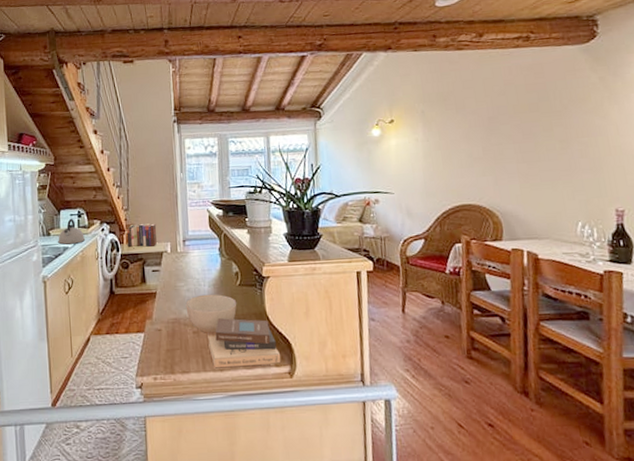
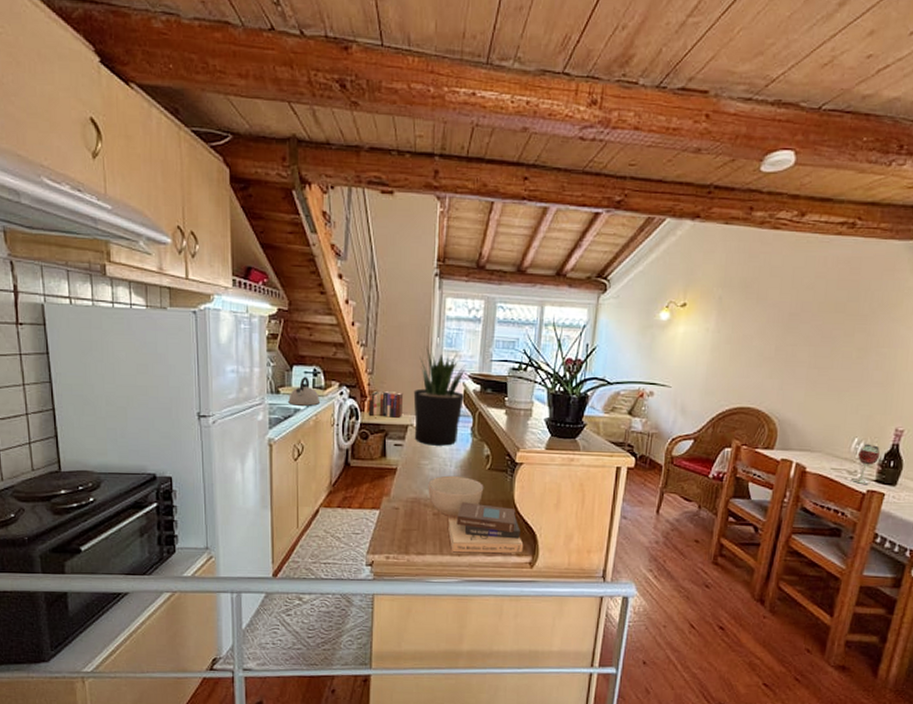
planter: none [165,181,210,268] -> present [413,346,466,446]
wineglass: none [585,226,608,266] -> present [852,443,881,485]

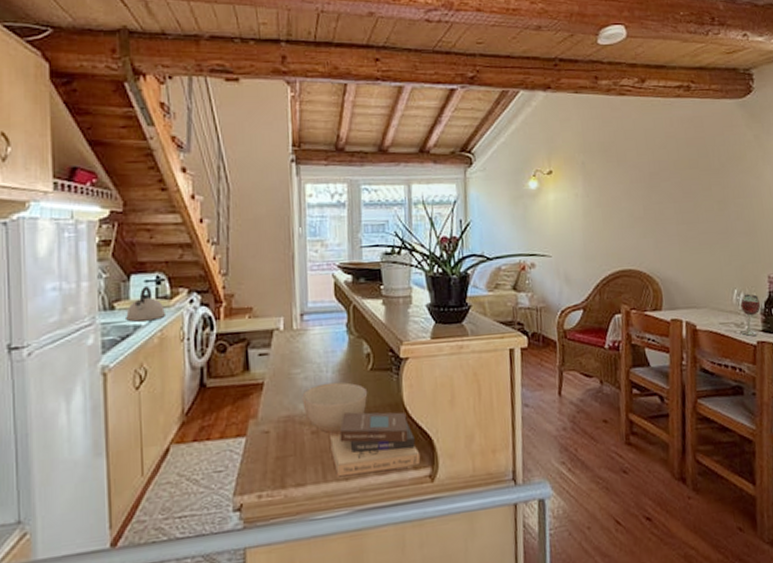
books: present [368,390,404,418] -> none [224,292,266,325]
planter: present [413,346,466,446] -> none [277,237,335,351]

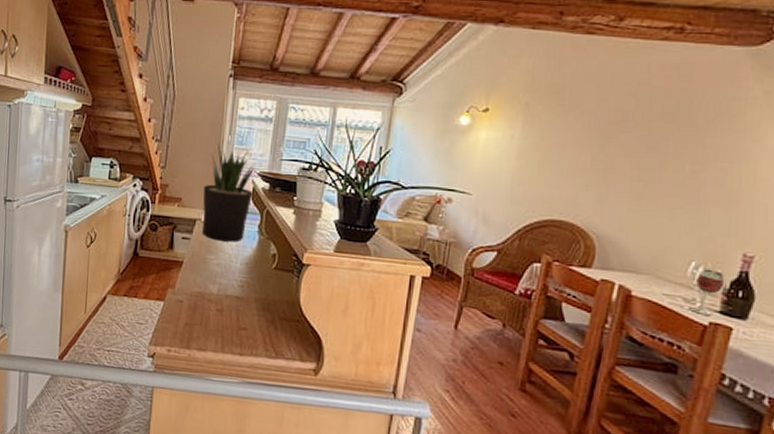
kettle: present [126,287,165,322] -> none [85,168,114,196]
planter: none [277,237,335,351] -> present [201,143,256,242]
bowl: present [302,381,368,434] -> none [212,272,269,316]
books: present [329,412,421,477] -> none [230,300,308,359]

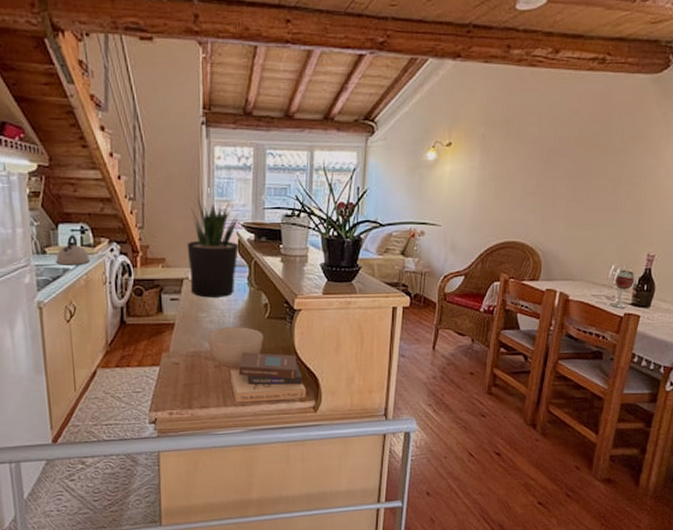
kettle: none [85,168,114,196] -> present [56,235,89,265]
bowl: none [212,272,269,316] -> present [207,326,264,369]
books: none [230,300,308,359] -> present [229,352,307,403]

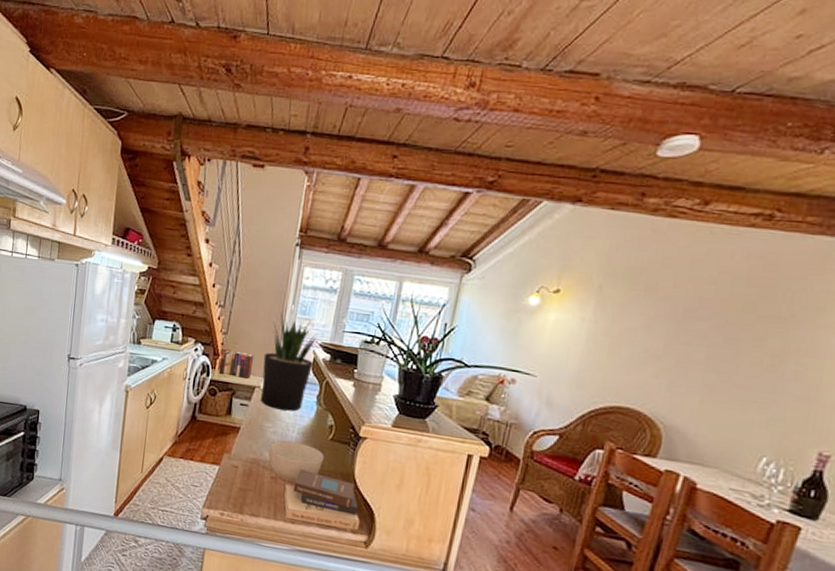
kettle: present [56,235,89,265] -> none [147,331,176,359]
books: none [141,244,177,273] -> present [219,351,254,379]
wineglass: present [610,269,635,309] -> none [756,465,797,515]

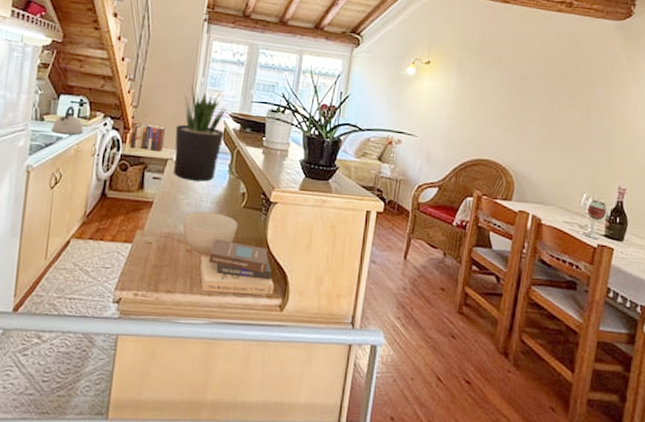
kettle: none [147,331,176,359] -> present [51,106,83,135]
wineglass: none [756,465,797,515] -> present [583,199,607,240]

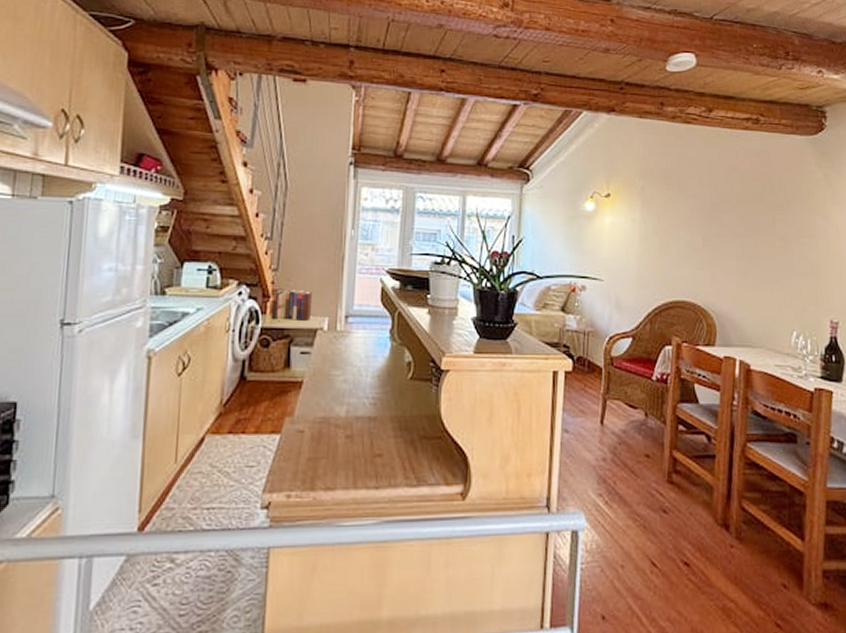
kettle: present [51,106,83,135] -> none [175,275,214,309]
planter: present [173,84,227,182] -> none [324,239,383,352]
bowl: present [182,211,239,255] -> none [339,388,406,440]
books: present [199,239,275,296] -> none [362,420,454,485]
wineglass: present [583,199,607,240] -> none [797,337,821,383]

